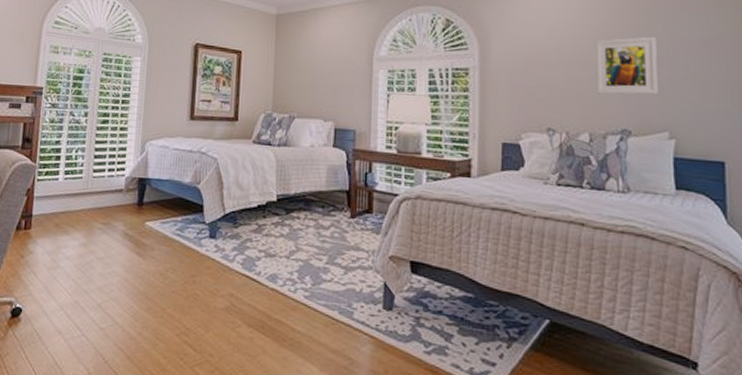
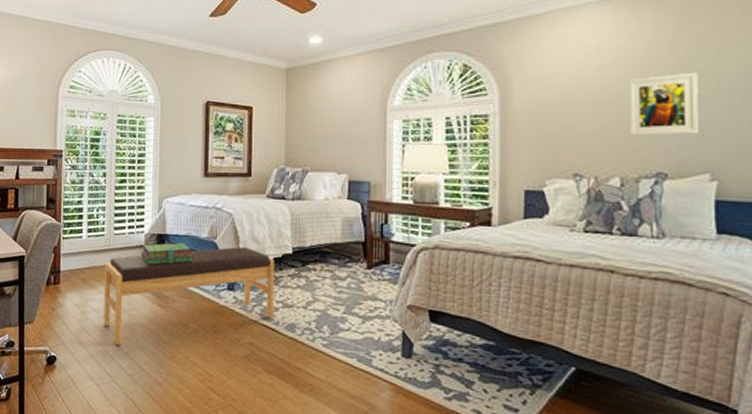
bench: none [76,193,258,297] -> present [103,247,275,346]
stack of books: none [120,187,175,210] -> present [141,243,193,265]

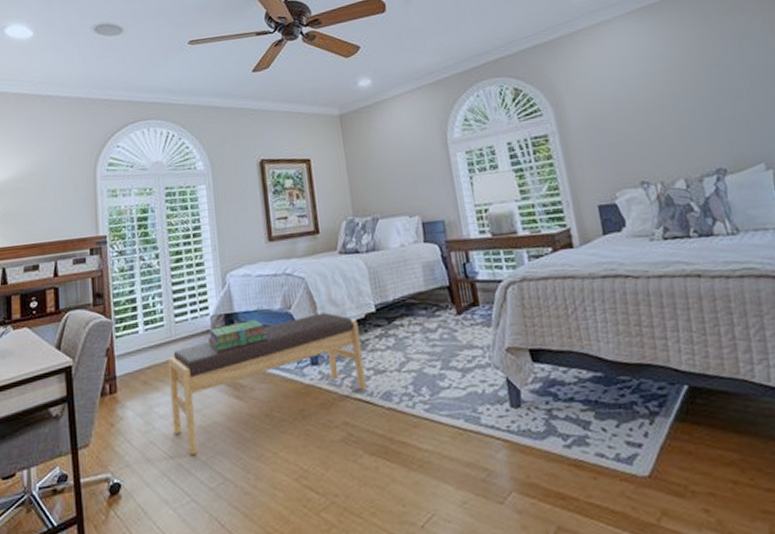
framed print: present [628,72,698,137] -> none [669,68,744,138]

